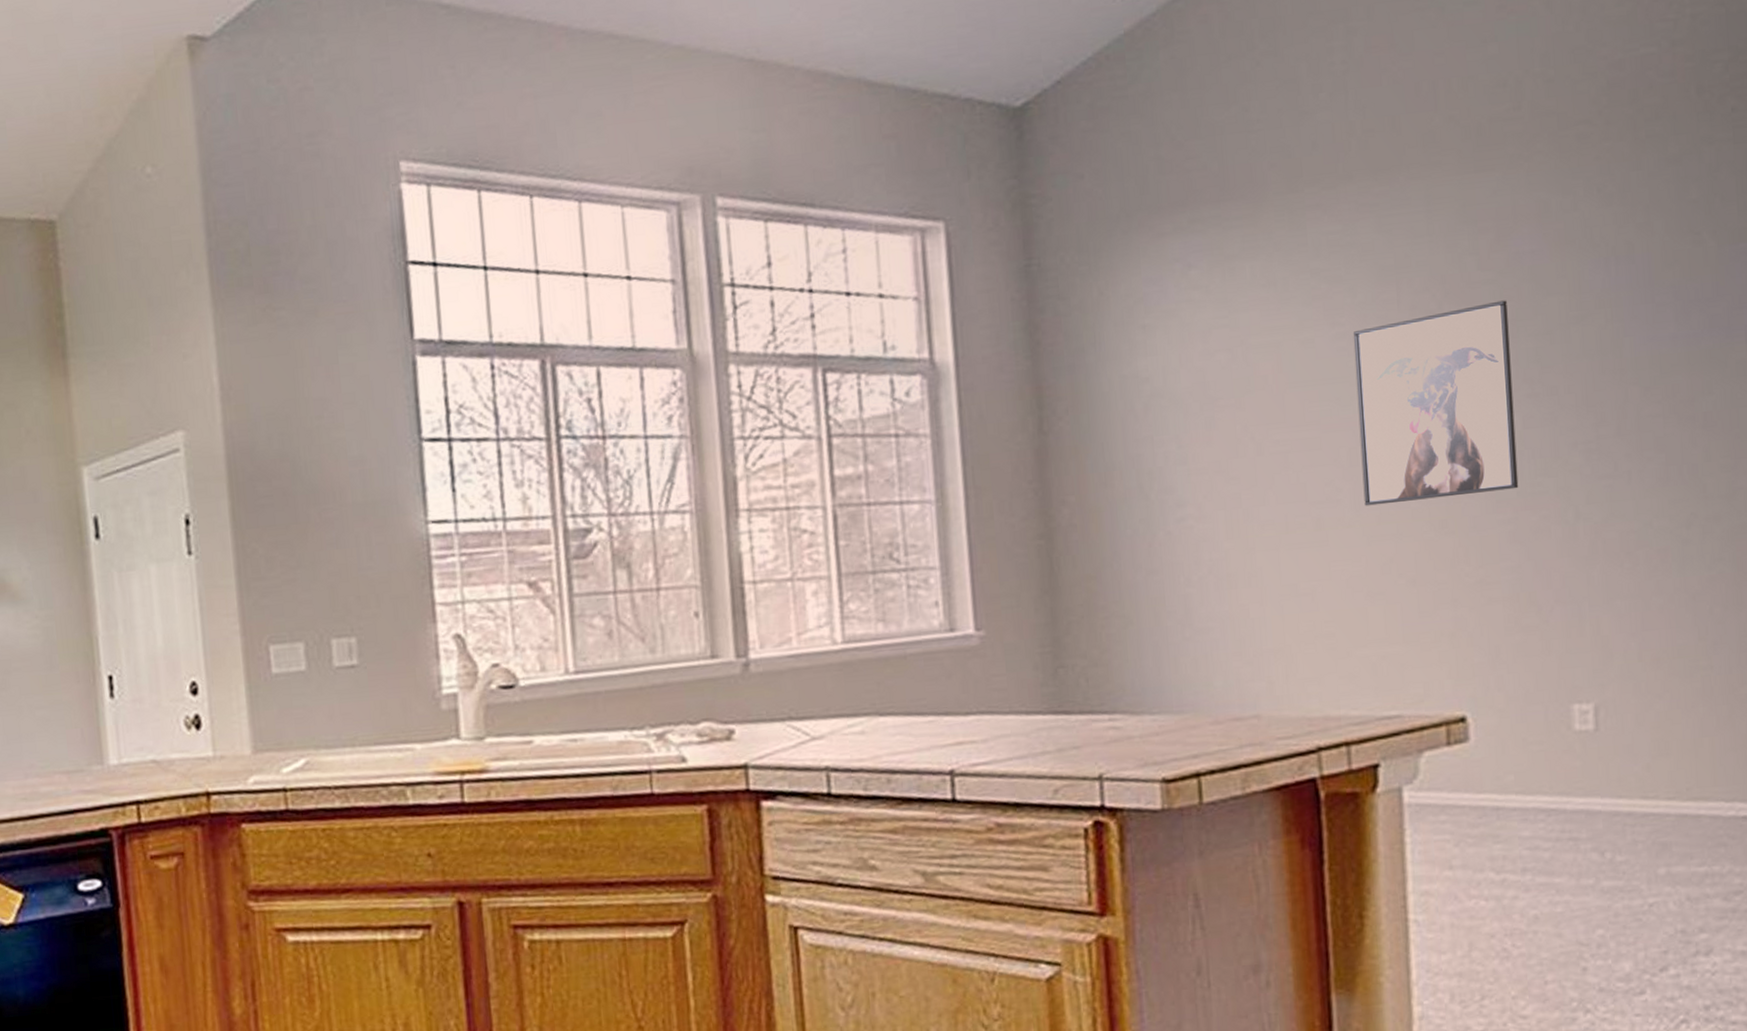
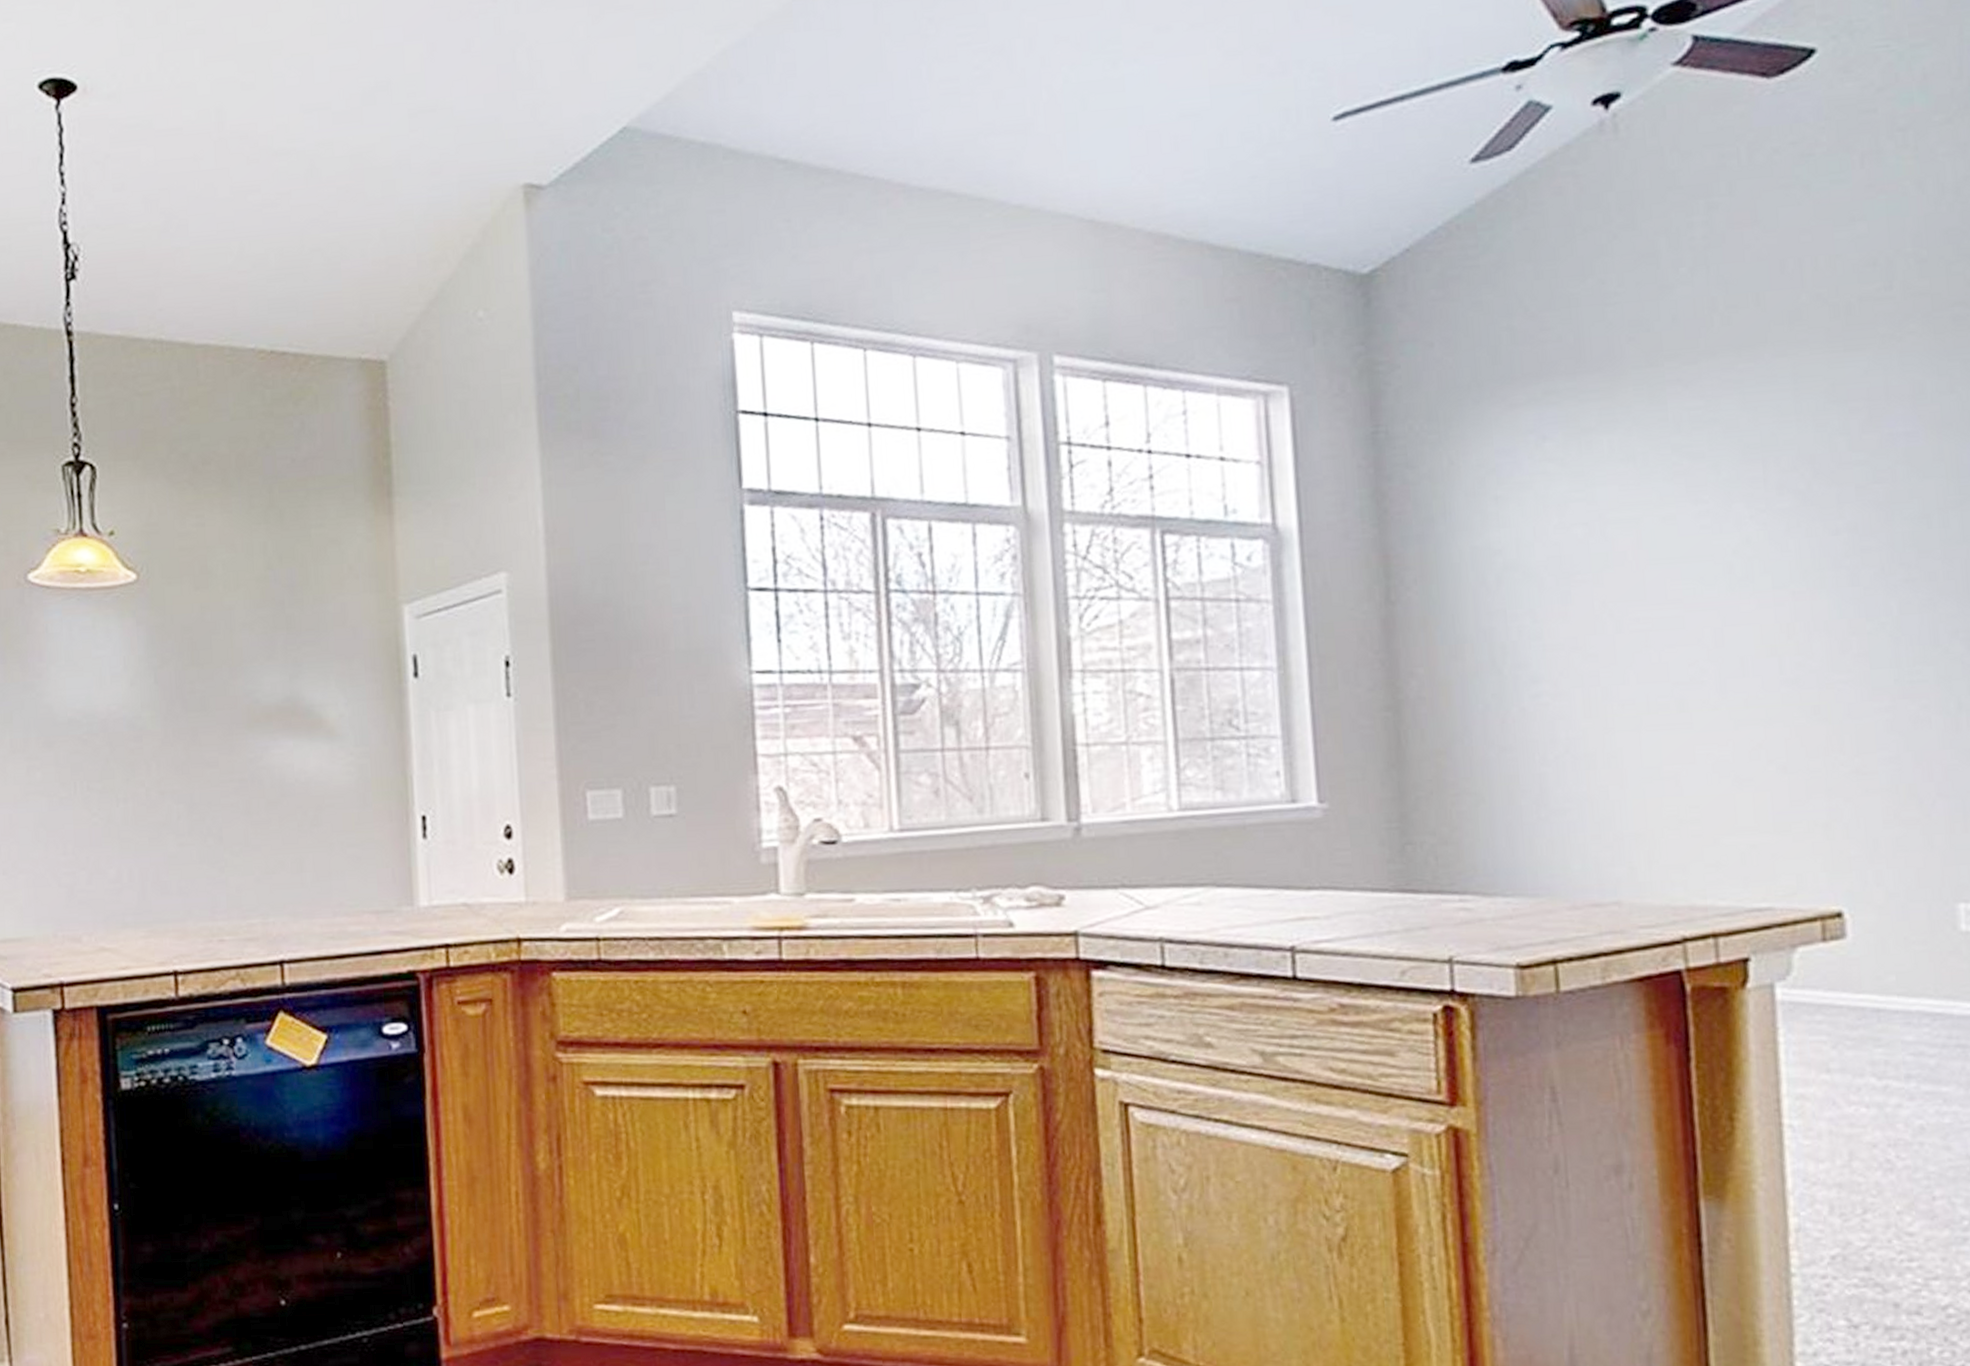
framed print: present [1353,300,1519,506] -> none [1717,482,1896,689]

